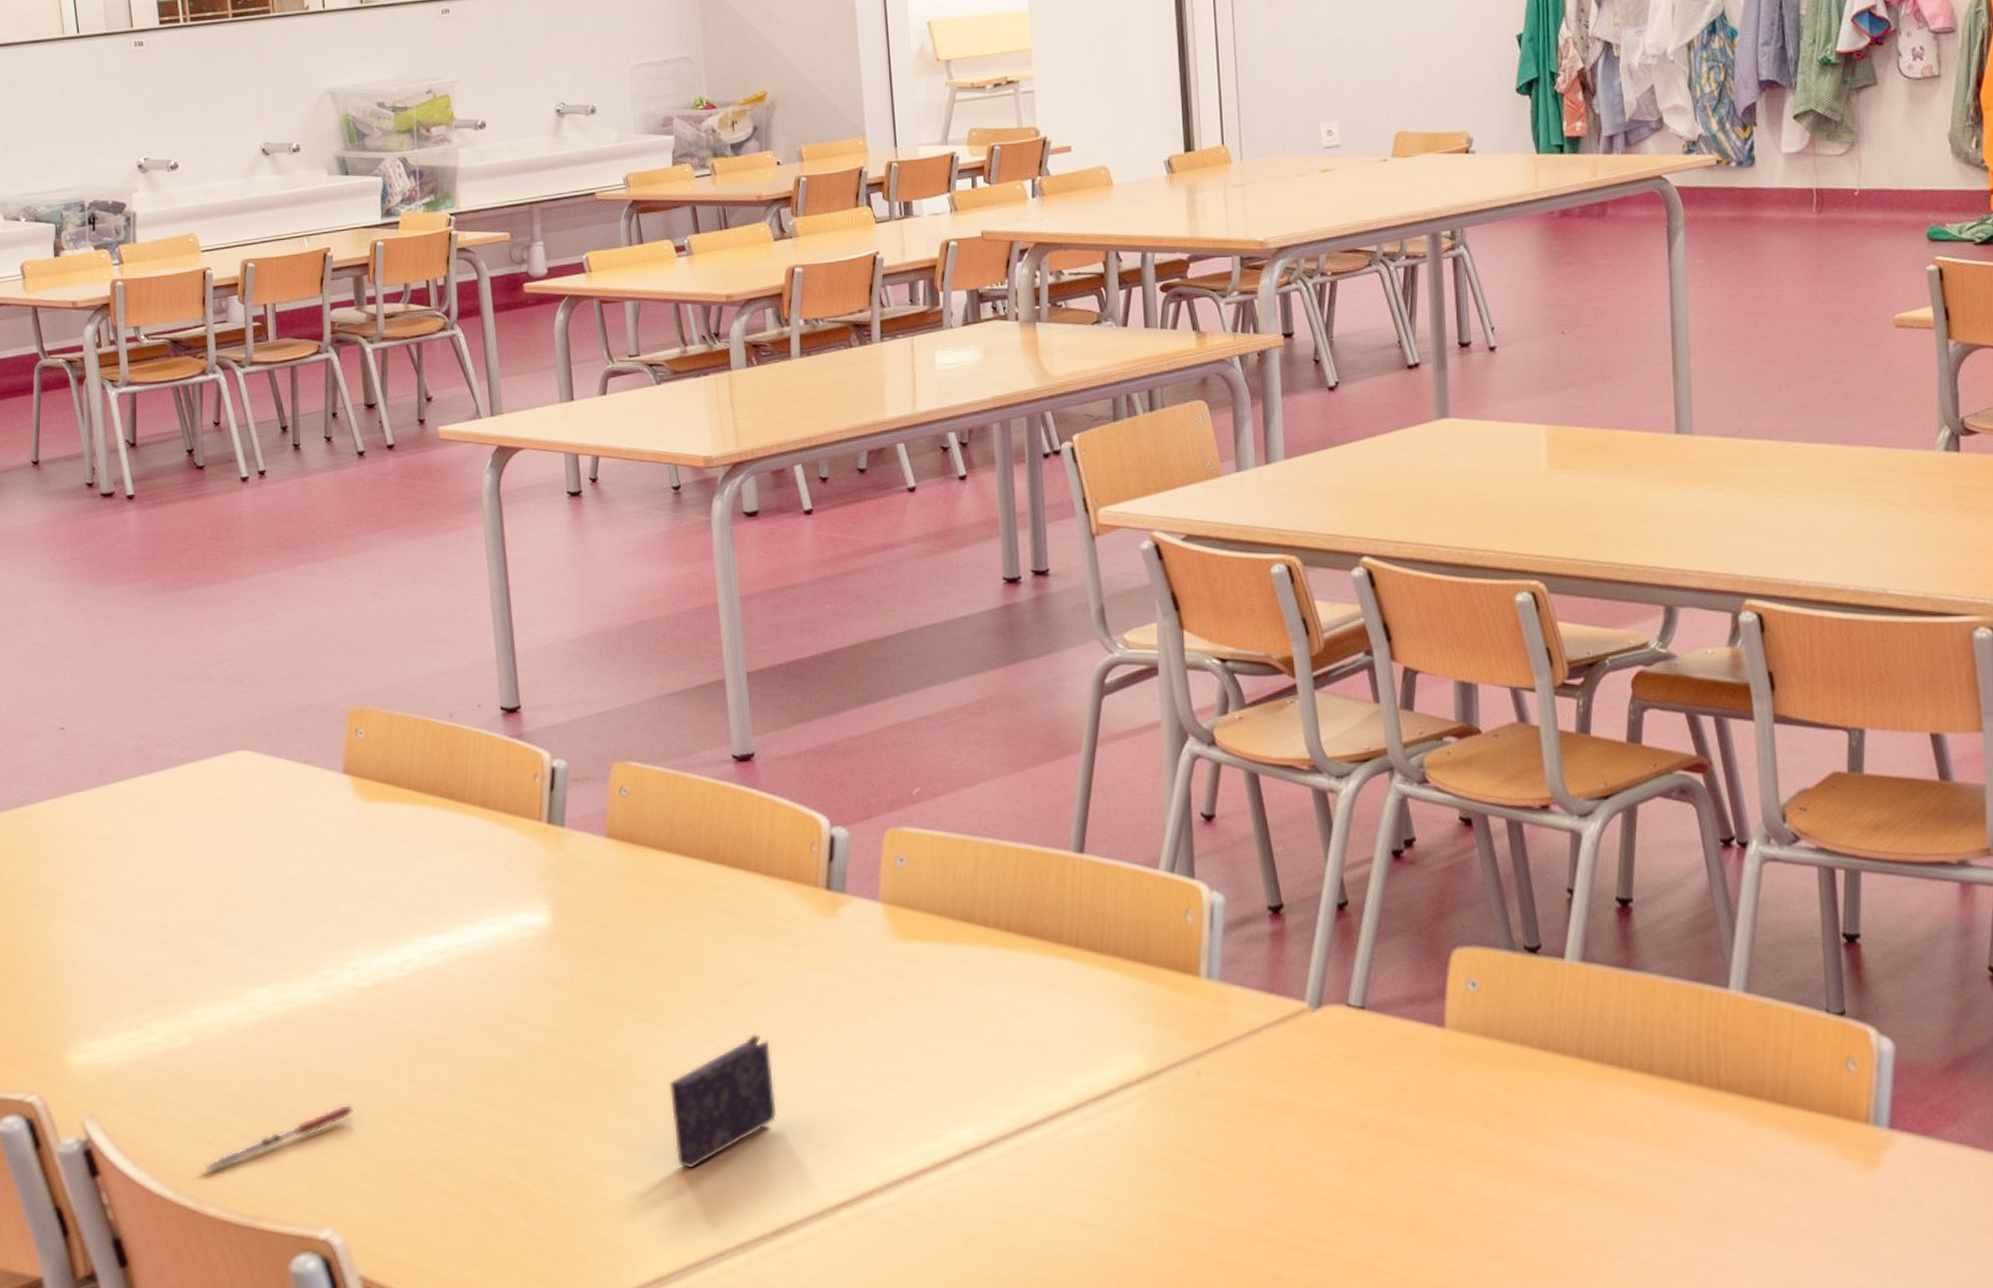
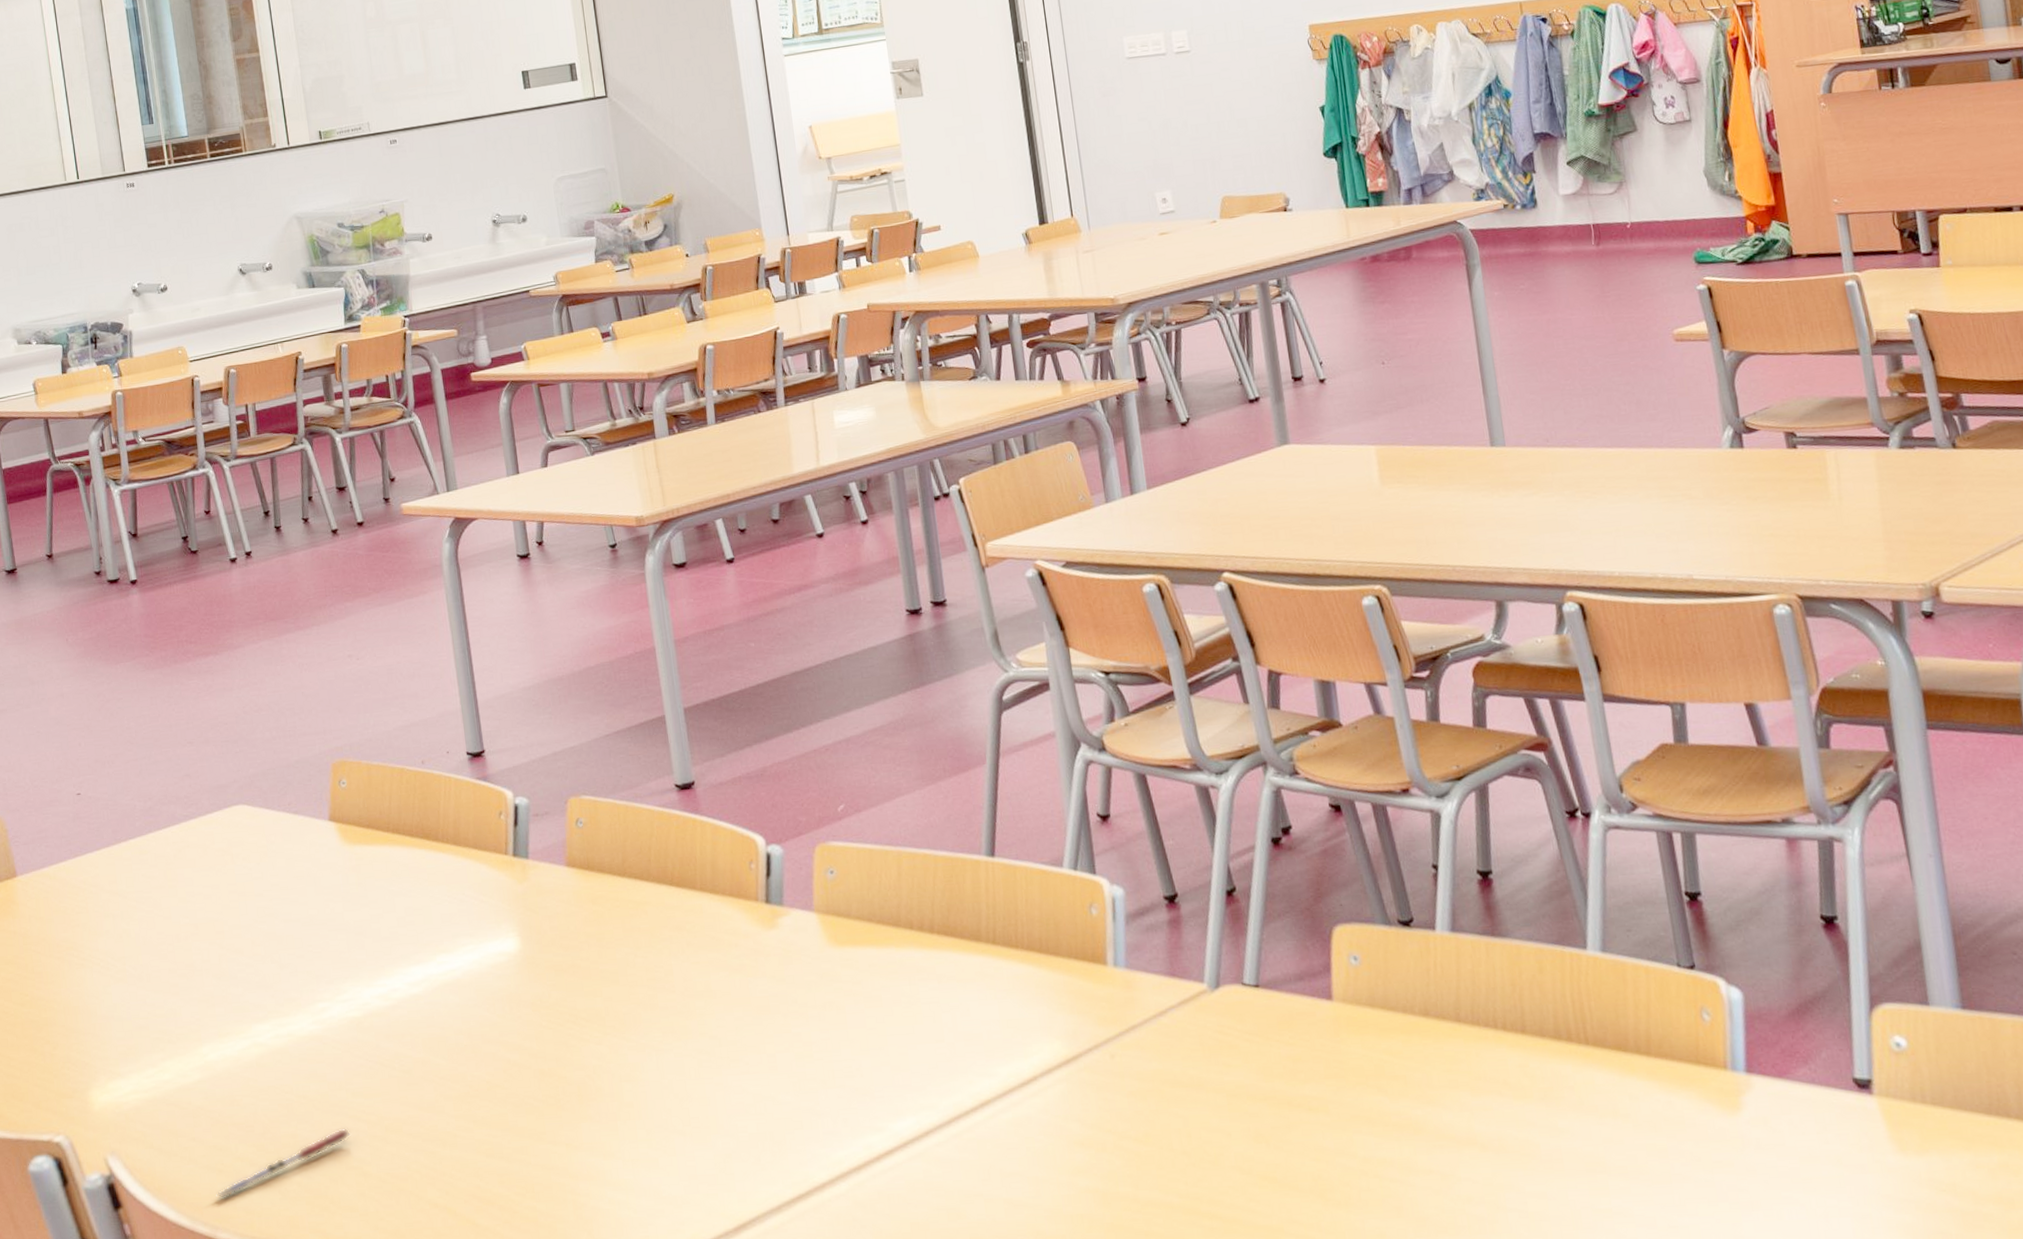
crayon box: present [668,1033,777,1169] -> none [633,1041,733,1172]

